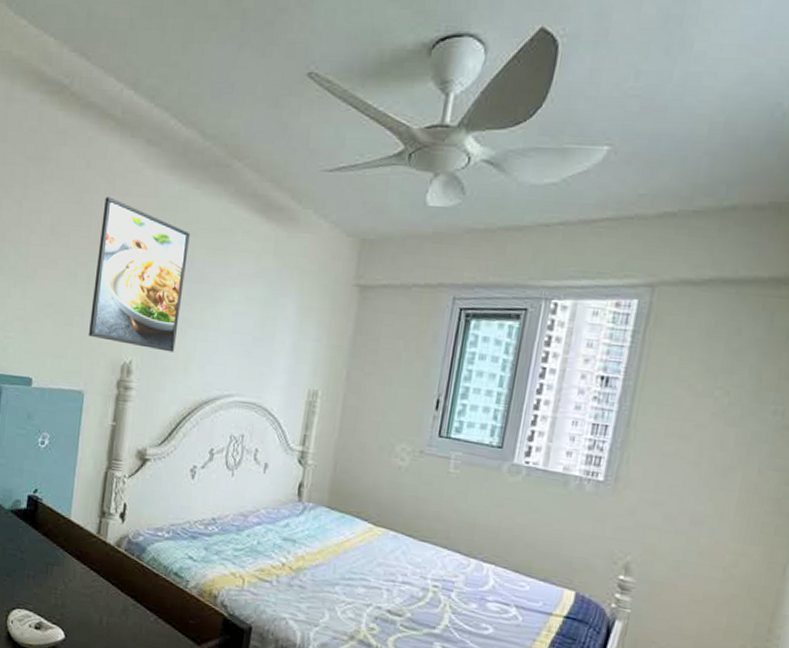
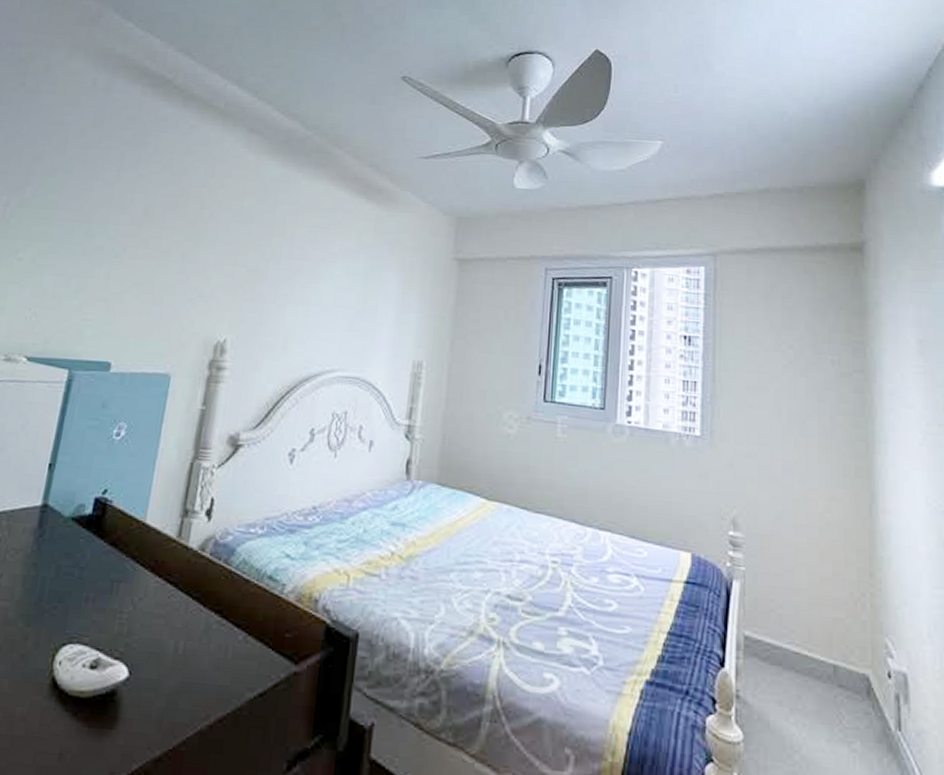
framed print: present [89,196,190,353] -> none [180,179,291,329]

